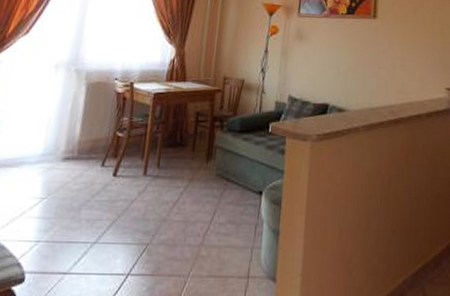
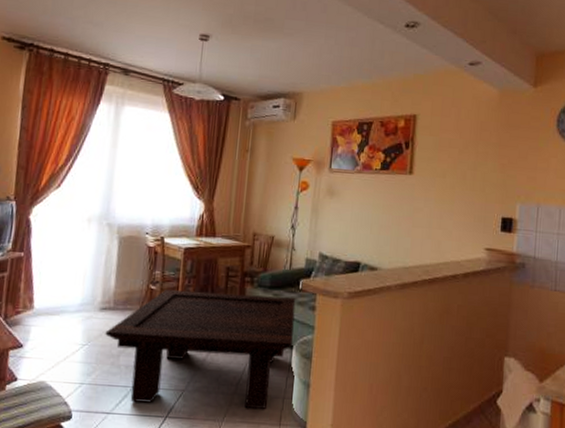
coffee table: none [66,137,266,262] -> present [105,290,296,410]

